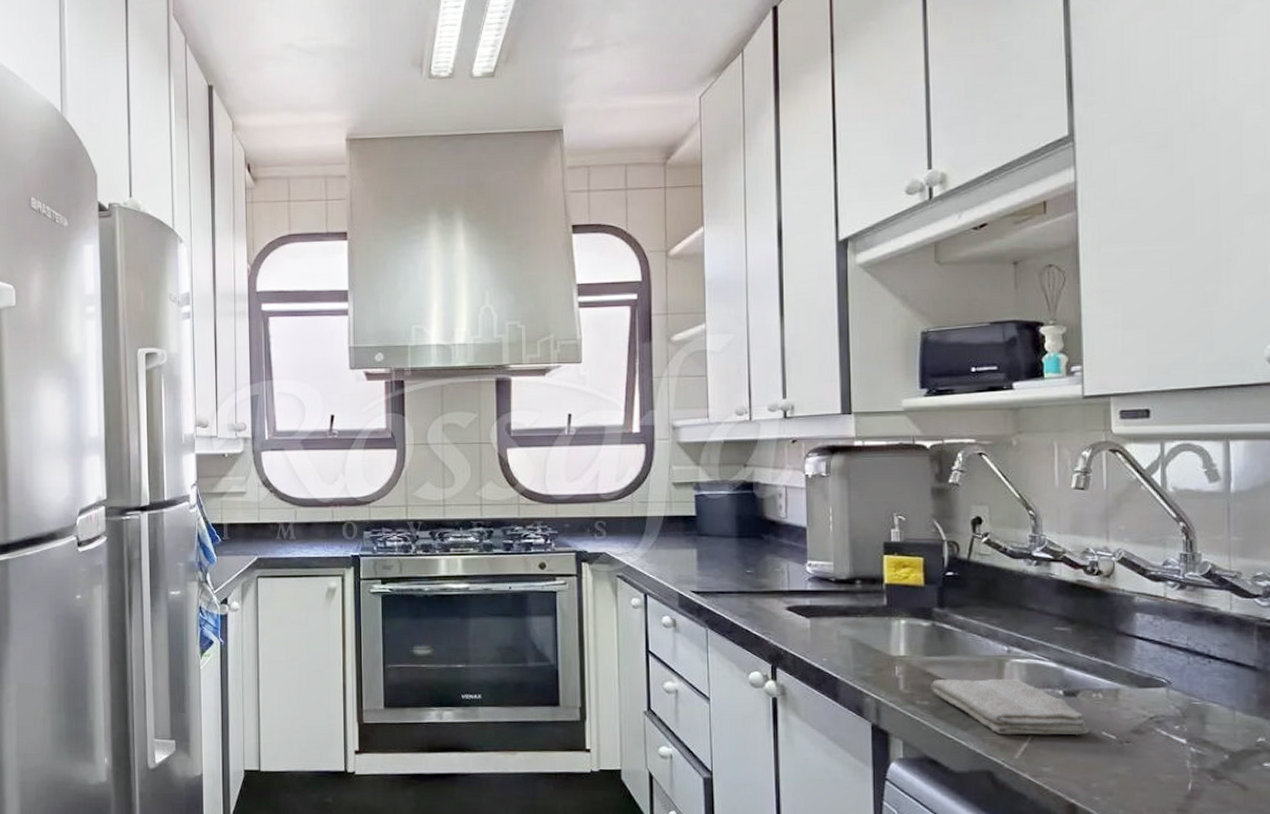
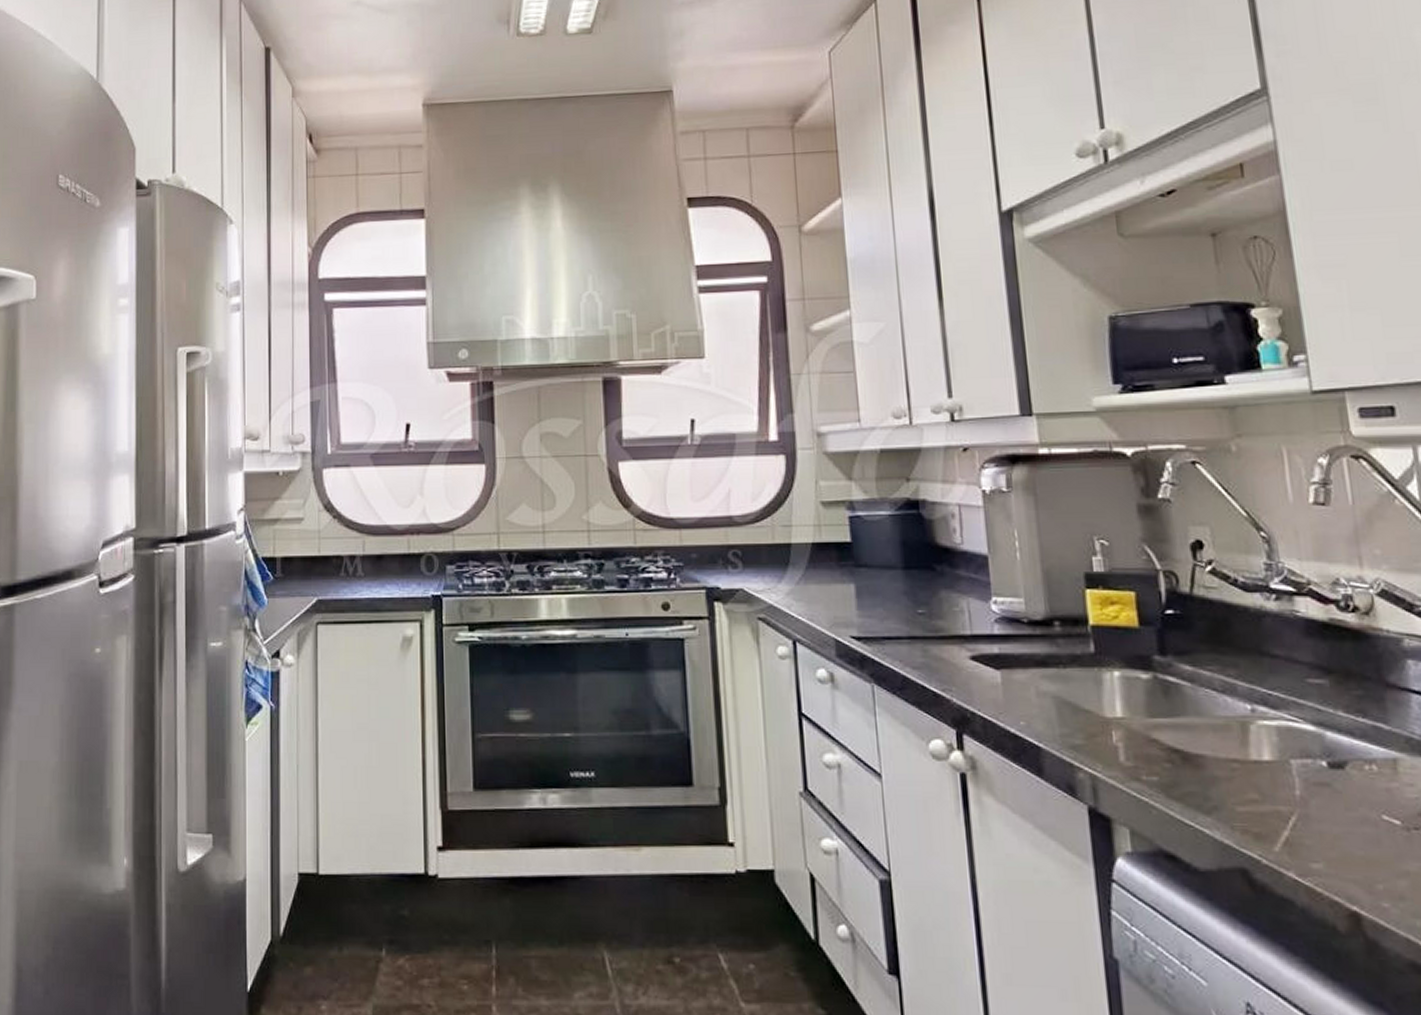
washcloth: present [931,678,1090,736] -> none [1159,745,1367,821]

